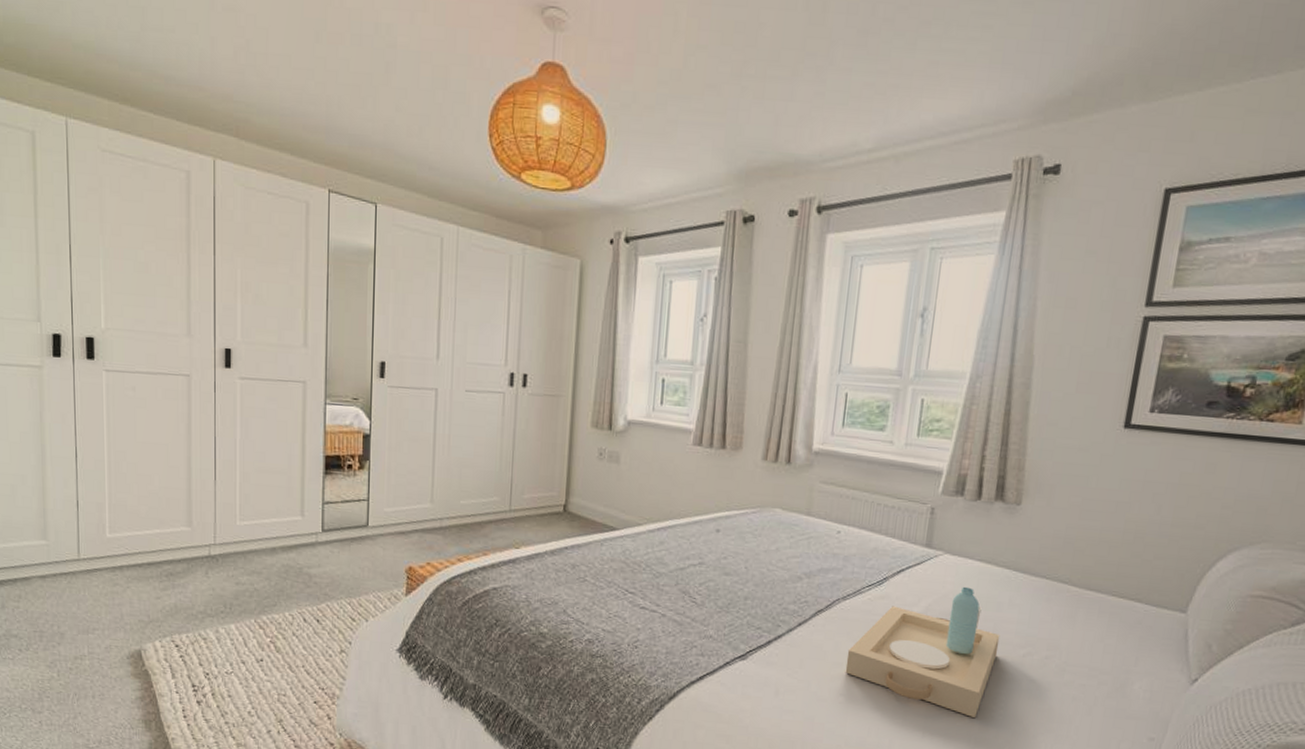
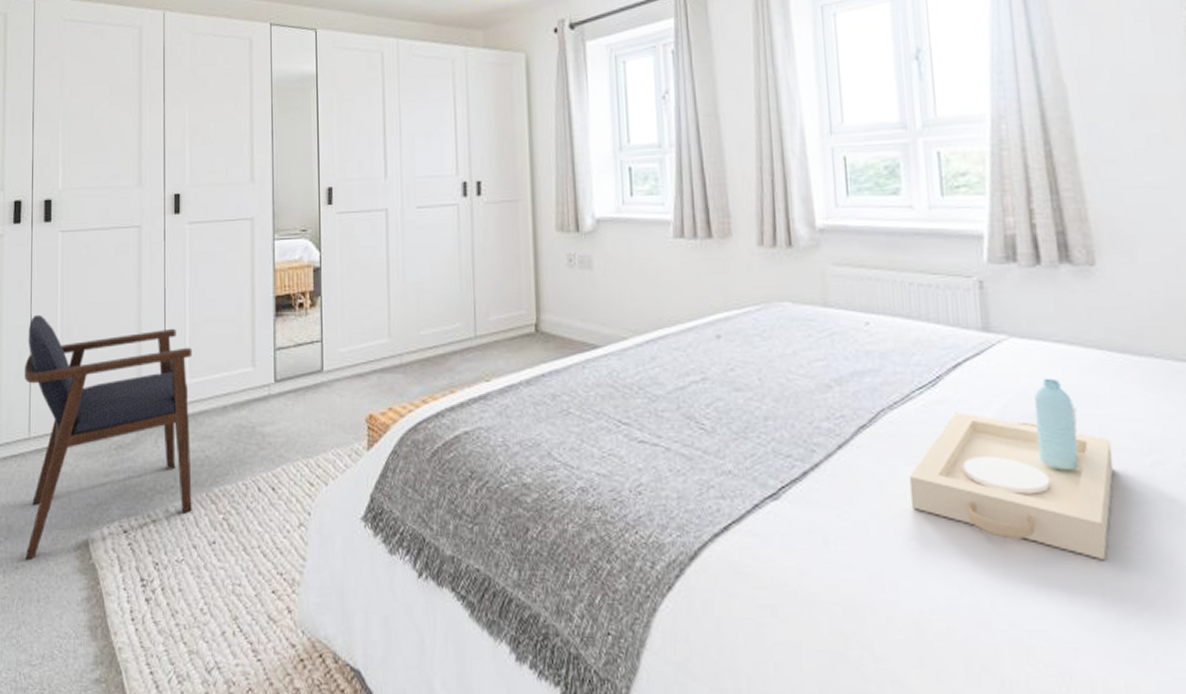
armchair: none [70,447,243,664] -> present [24,314,193,561]

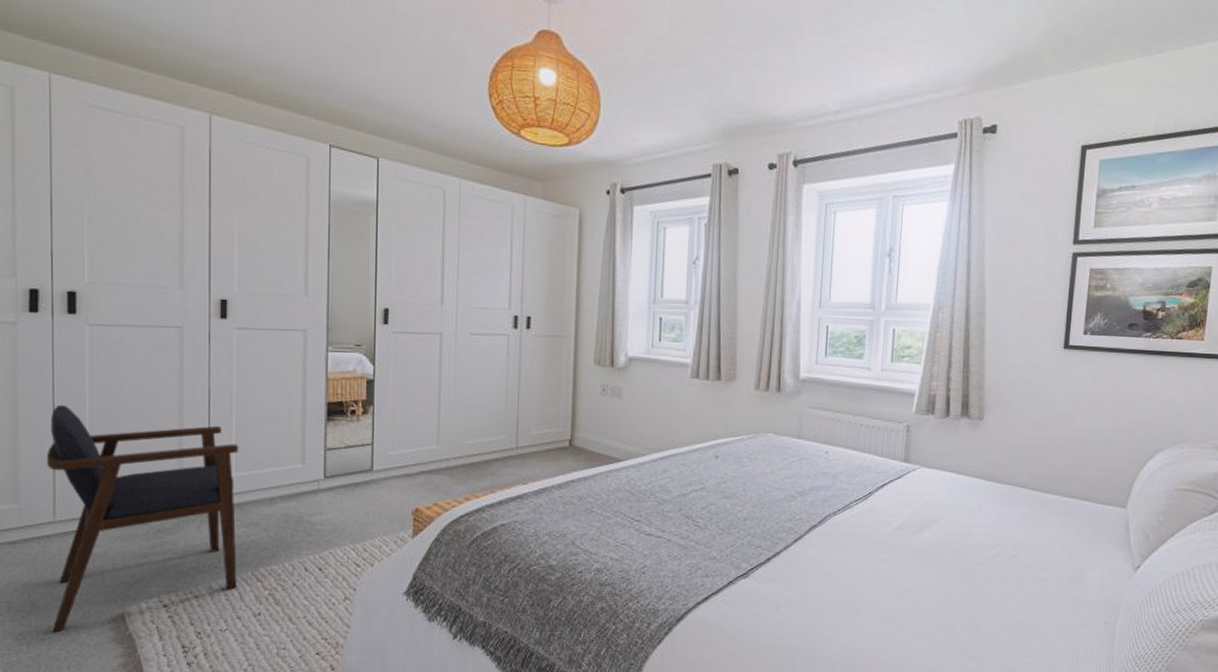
serving tray: present [908,378,1114,559] -> none [839,496,973,616]

